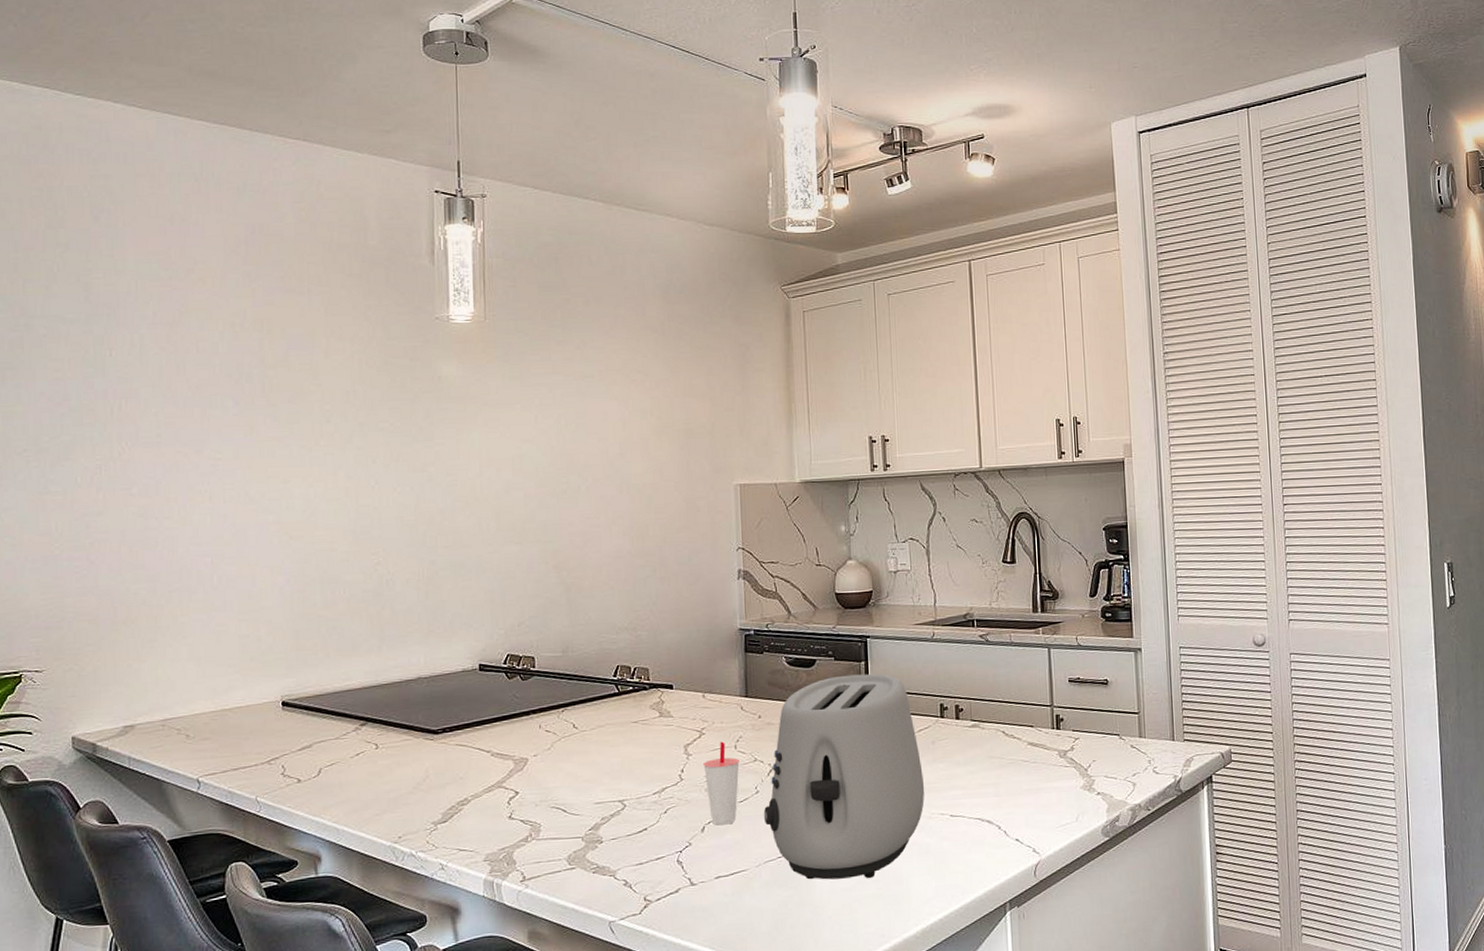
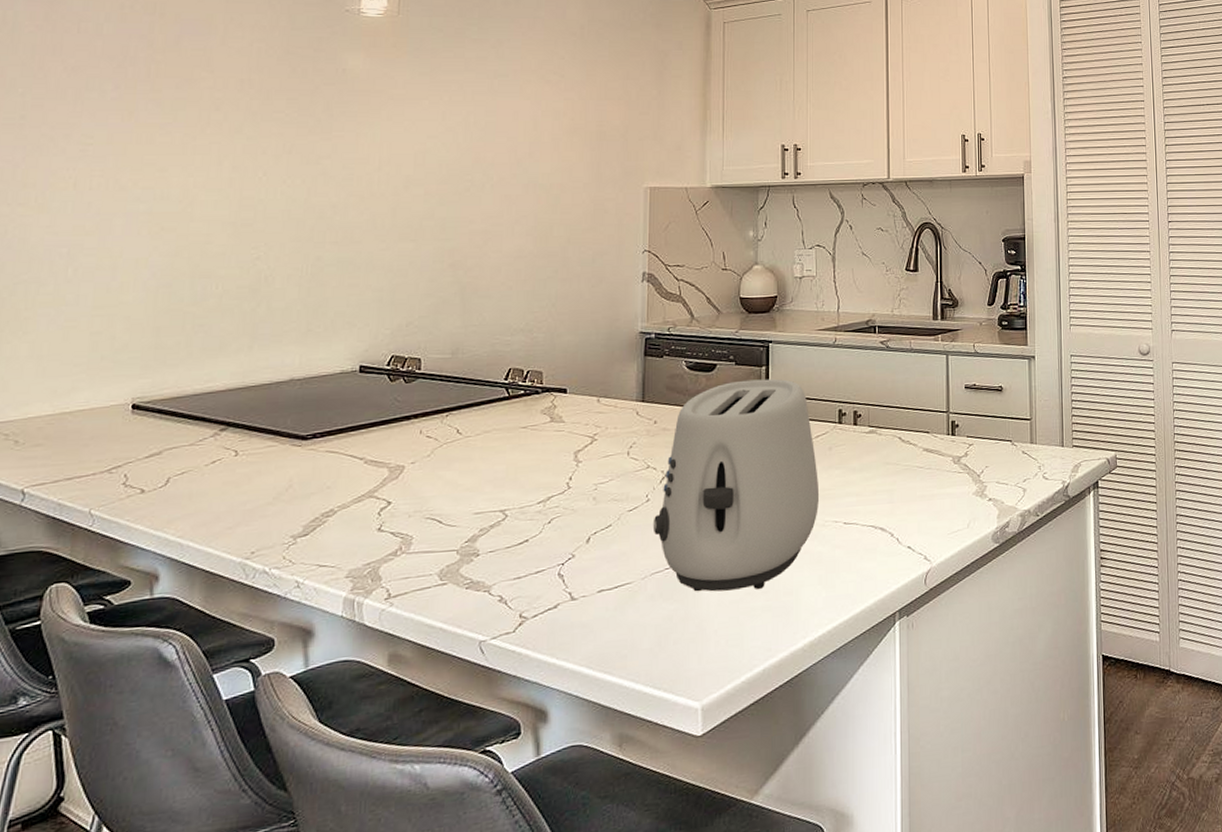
cup: present [703,741,740,825] -> none [593,447,631,536]

